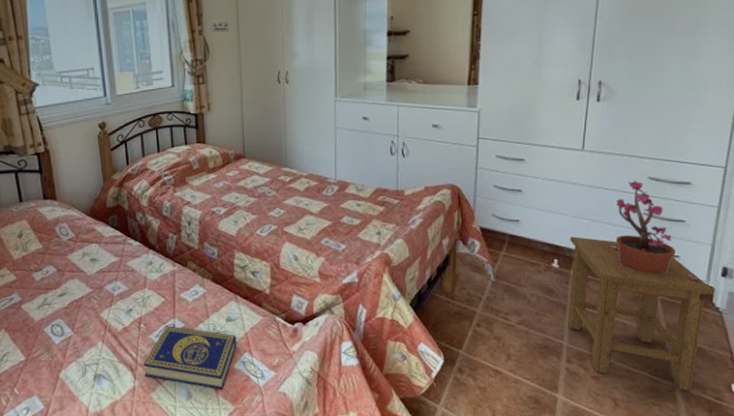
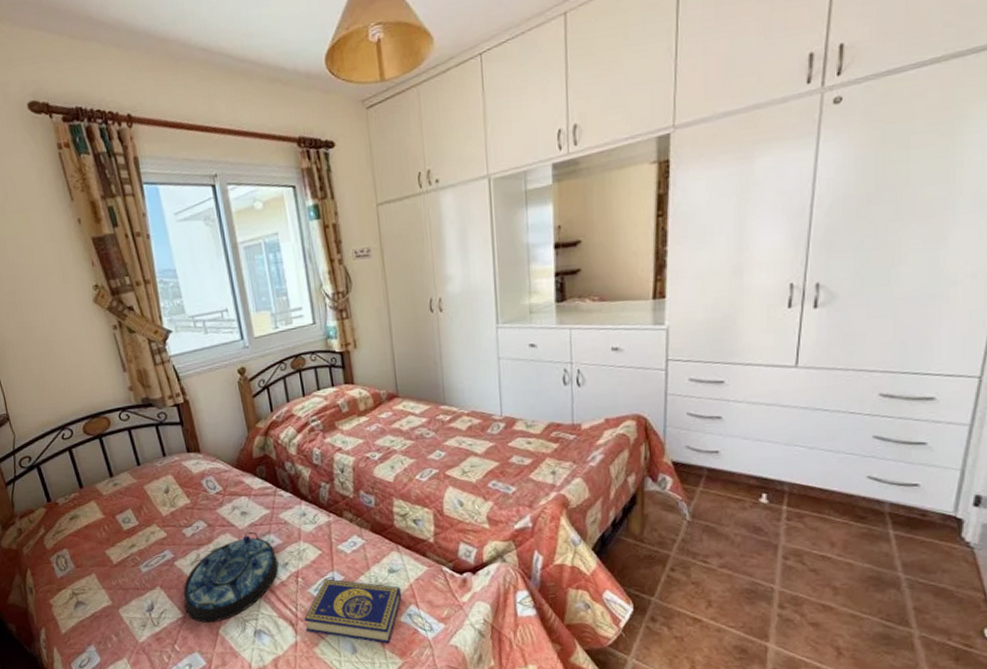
serving tray: none [27,277,123,366] -> present [183,531,279,623]
stool: present [567,236,715,391] -> none [779,467,965,638]
potted plant: present [611,180,701,281] -> none [833,398,947,512]

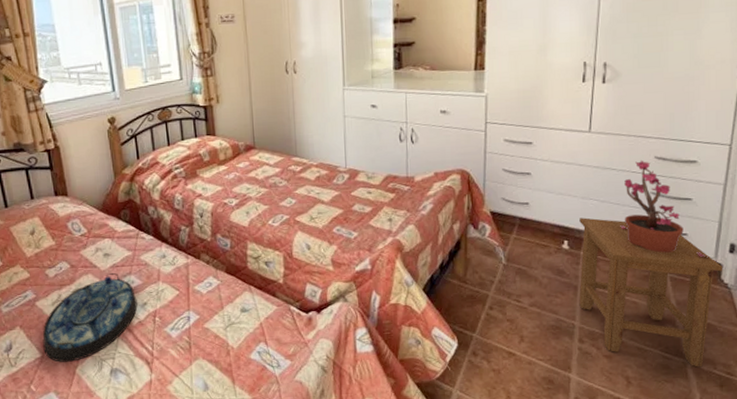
book: present [304,579,402,644] -> none [160,318,253,381]
stool: none [779,467,965,638] -> present [579,217,723,367]
potted plant: none [833,398,947,512] -> present [620,160,709,258]

